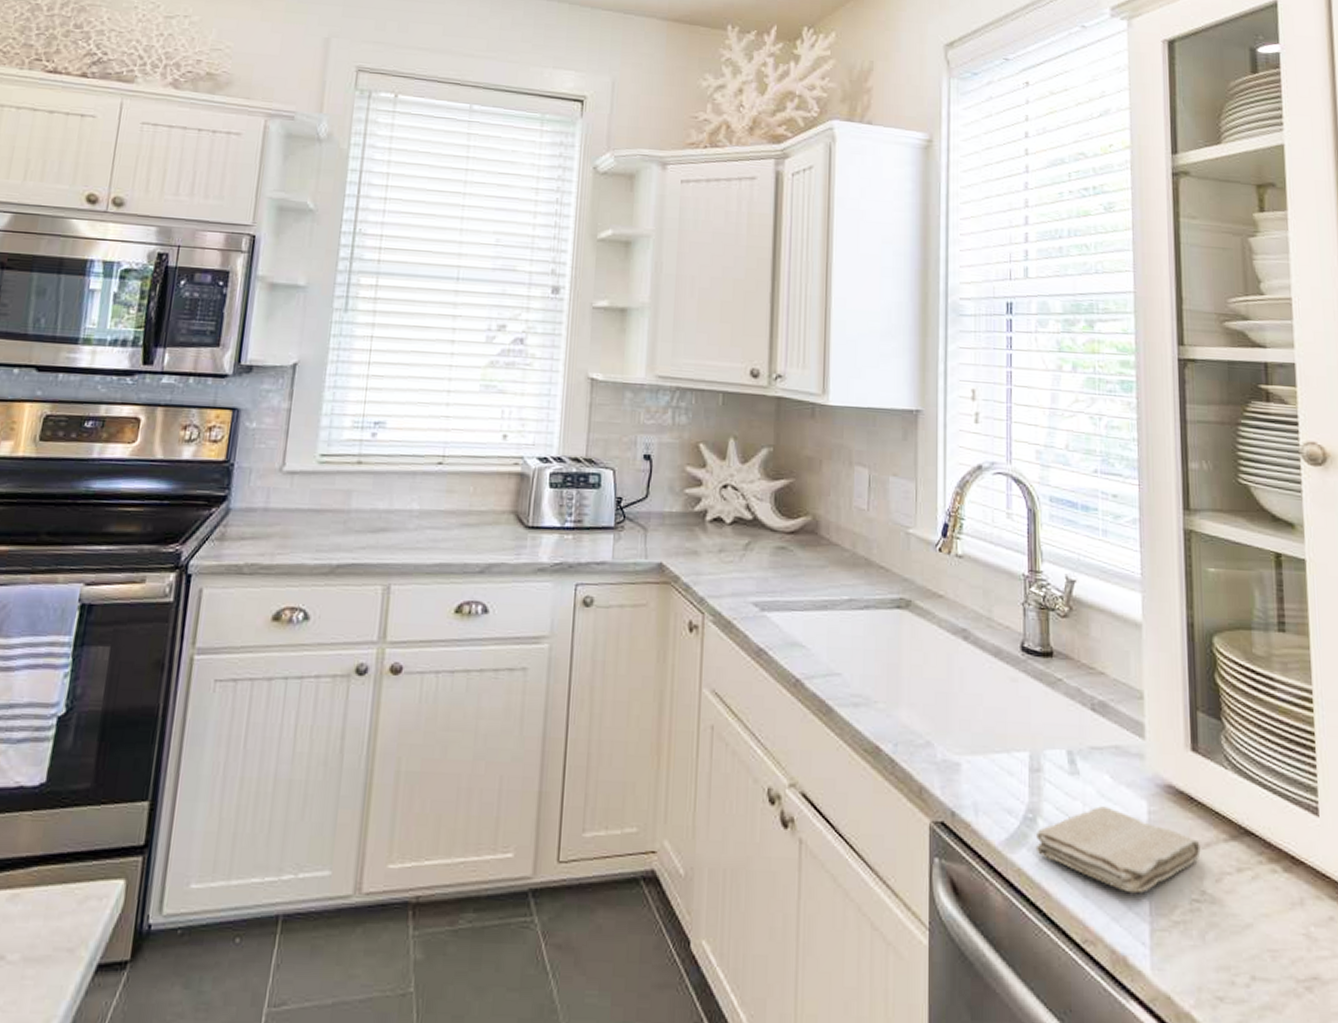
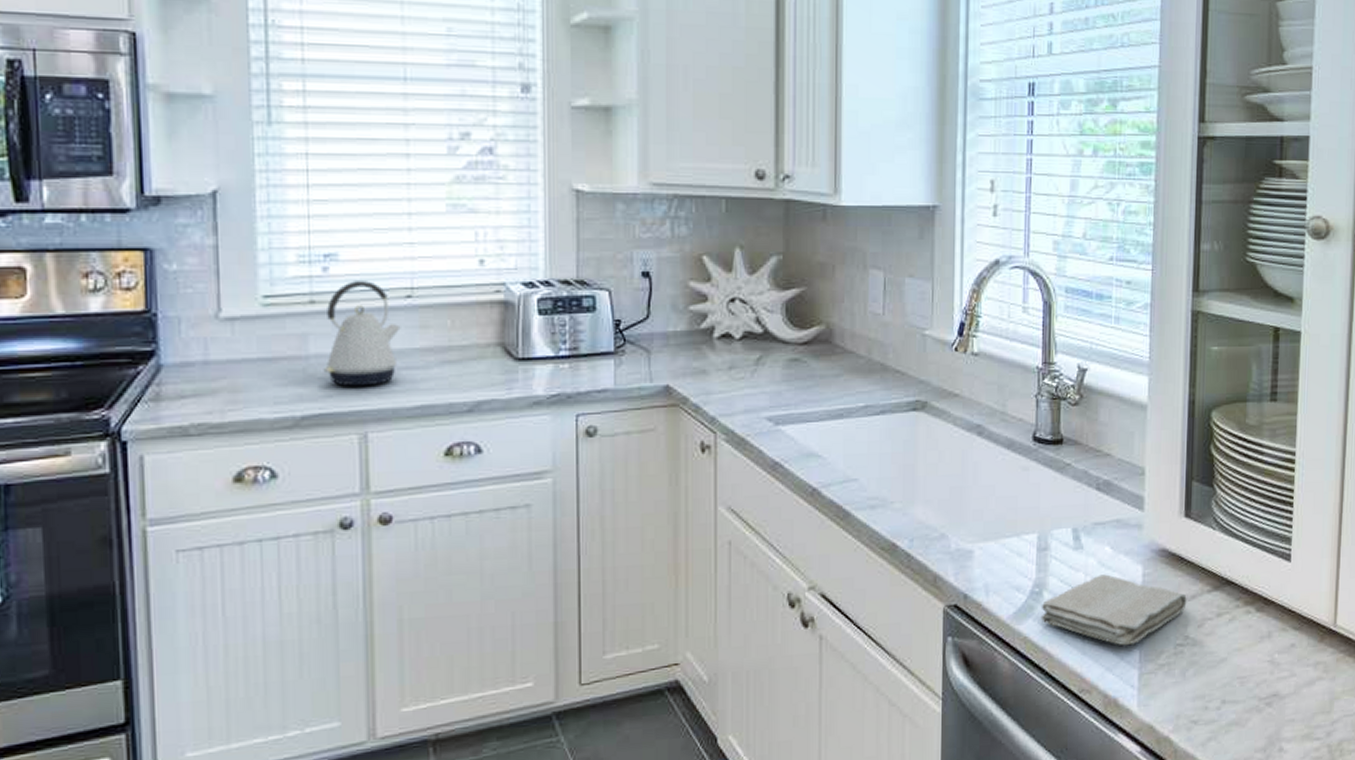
kettle: none [360,446,431,542] -> present [323,281,401,387]

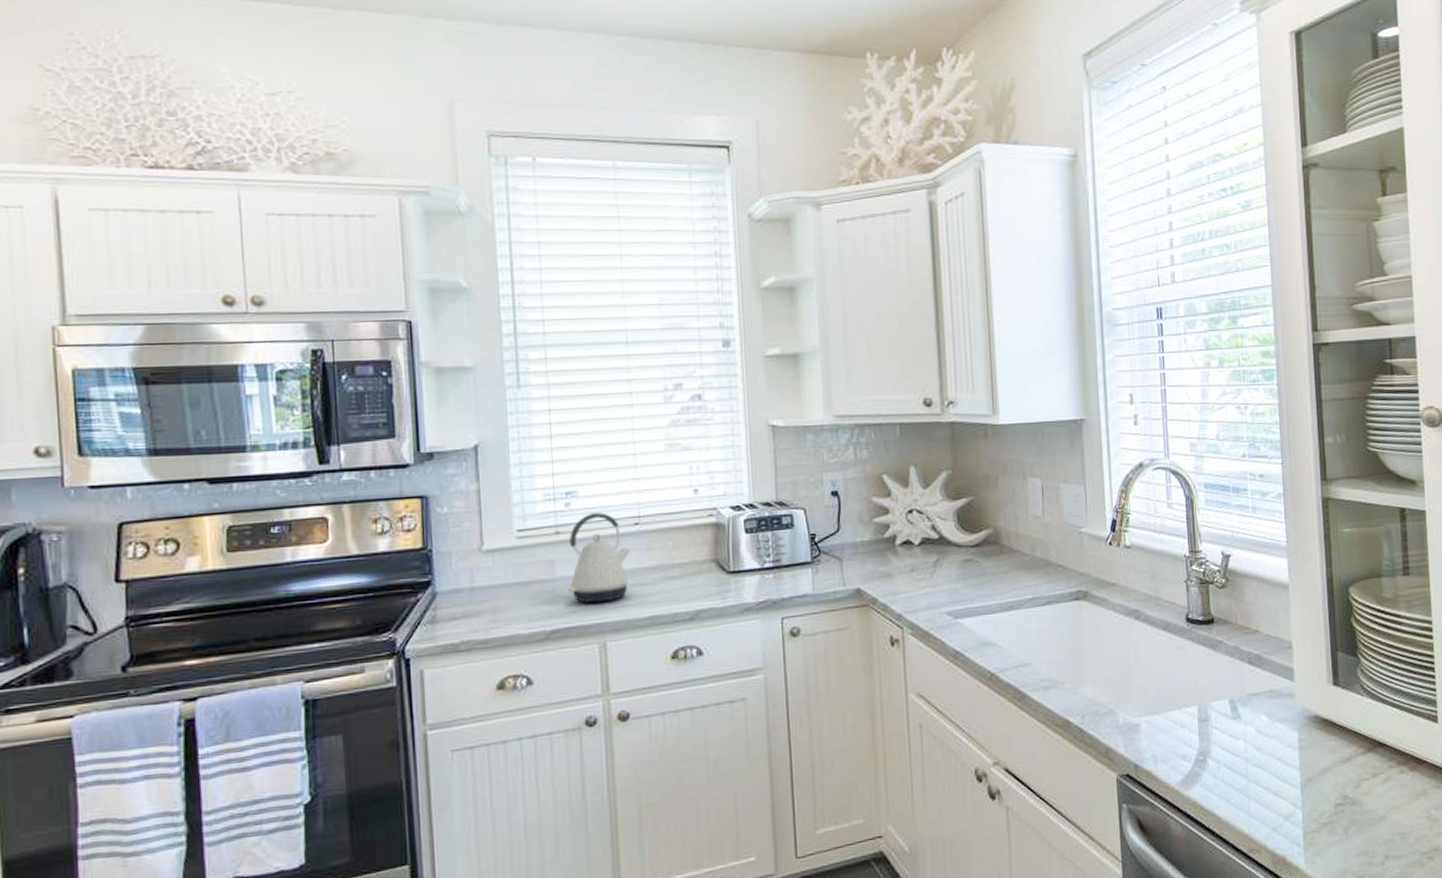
washcloth: present [1040,574,1187,646] -> none [1206,741,1343,807]

